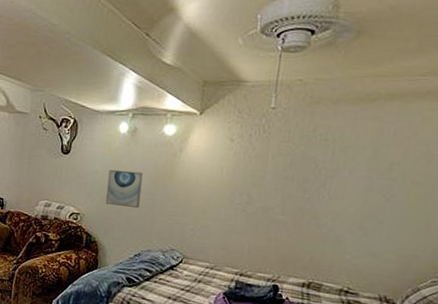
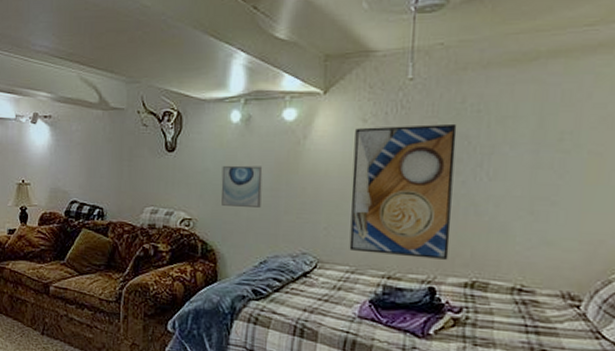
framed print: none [210,146,308,263] -> present [349,123,457,260]

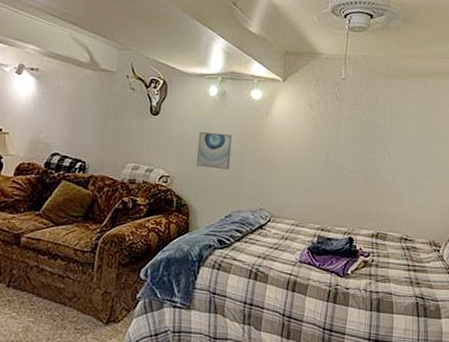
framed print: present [349,123,457,260] -> none [295,111,372,216]

